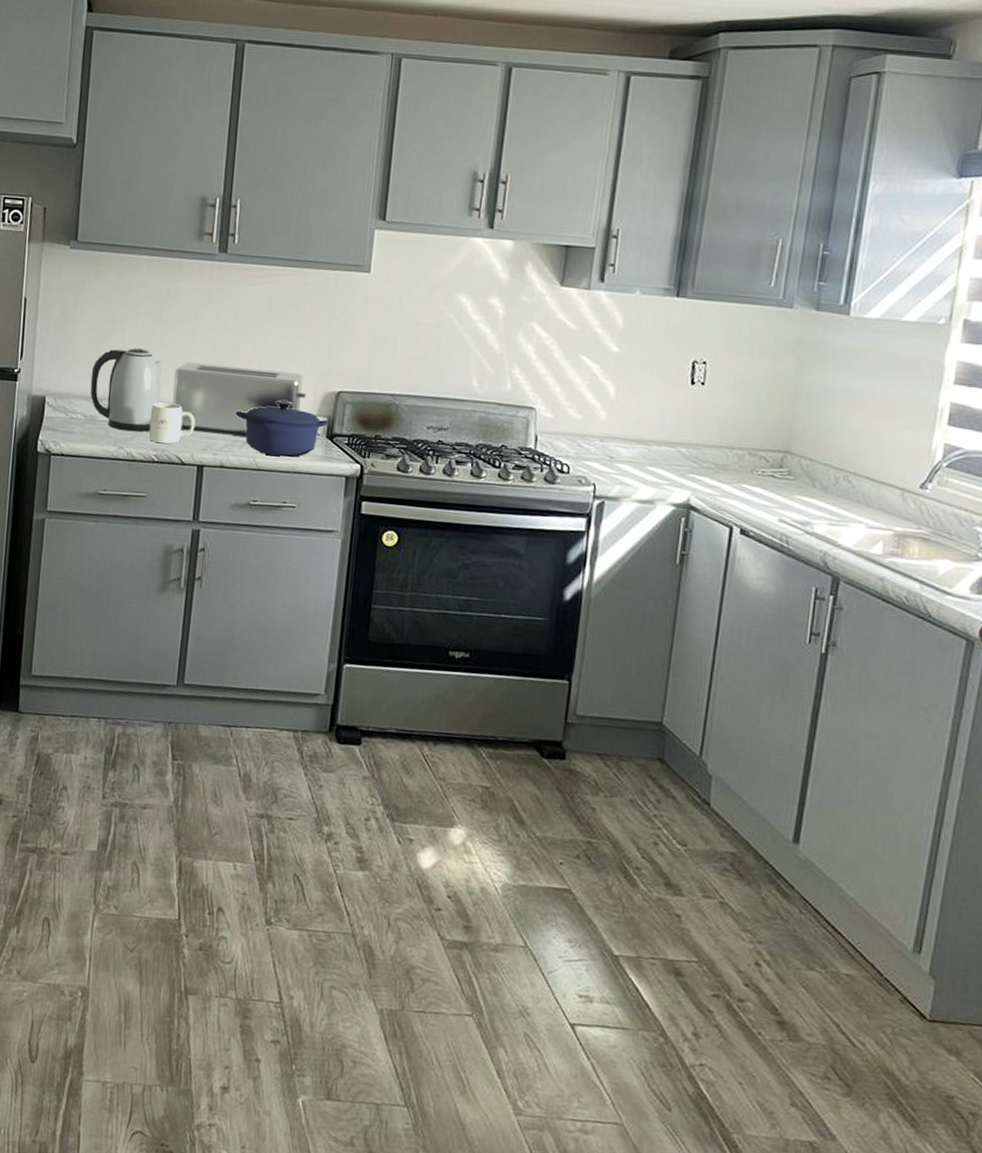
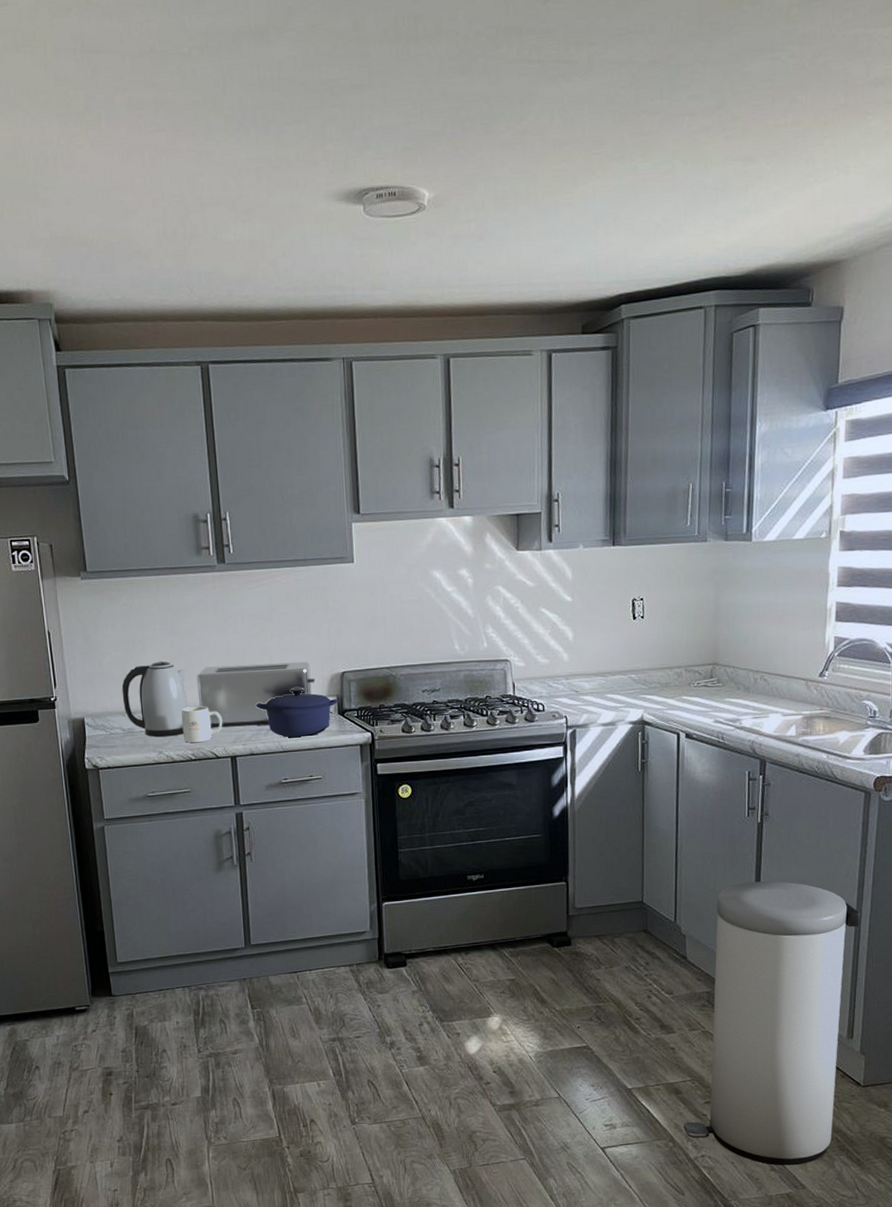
pedal bin: none [680,724,947,1108] -> present [683,881,861,1166]

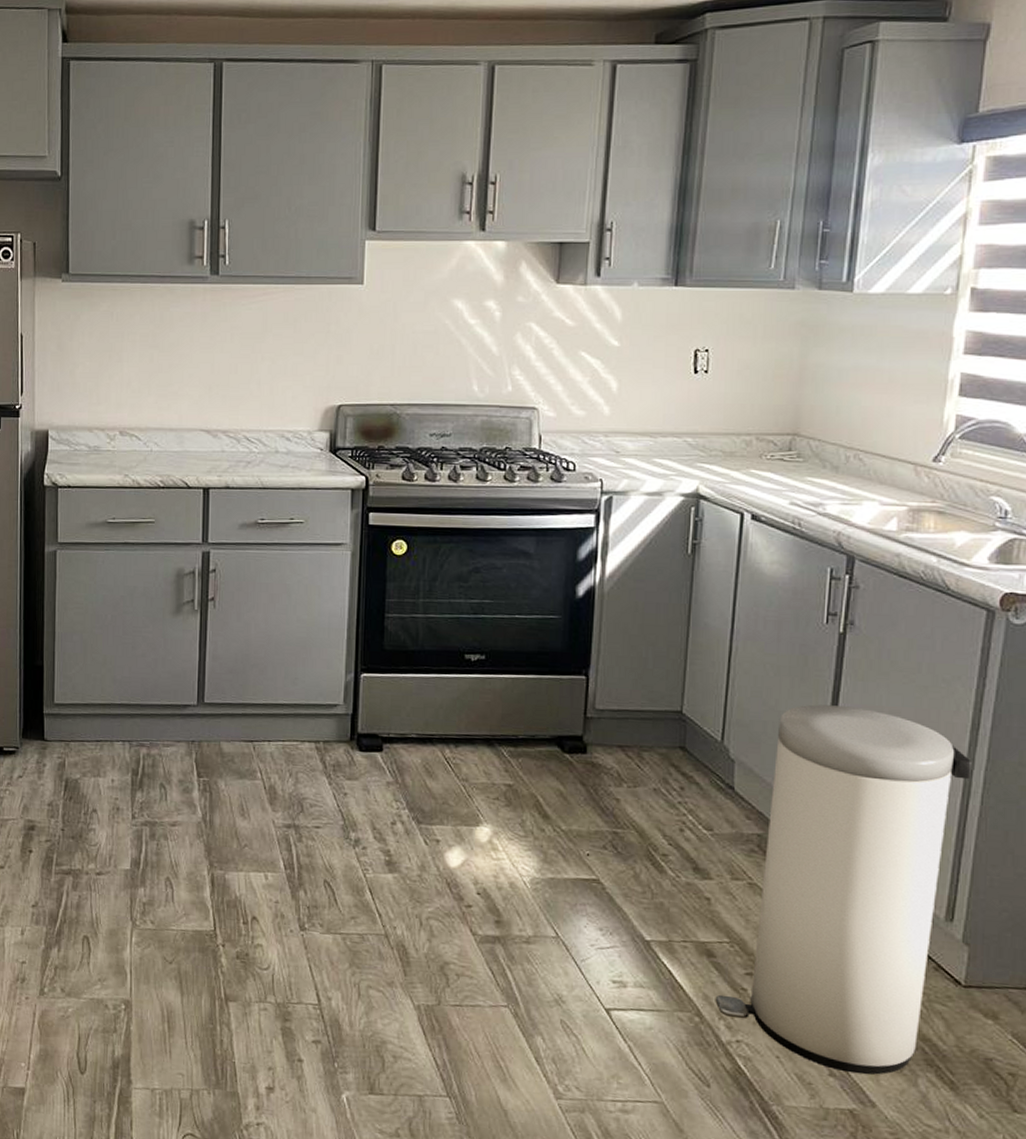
kettle: present [121,661,188,738] -> none [91,375,163,459]
mug: present [181,706,223,743] -> none [152,428,198,469]
toaster: present [196,661,316,728] -> none [173,386,307,457]
cooking pot: present [256,687,339,738] -> none [237,418,332,474]

